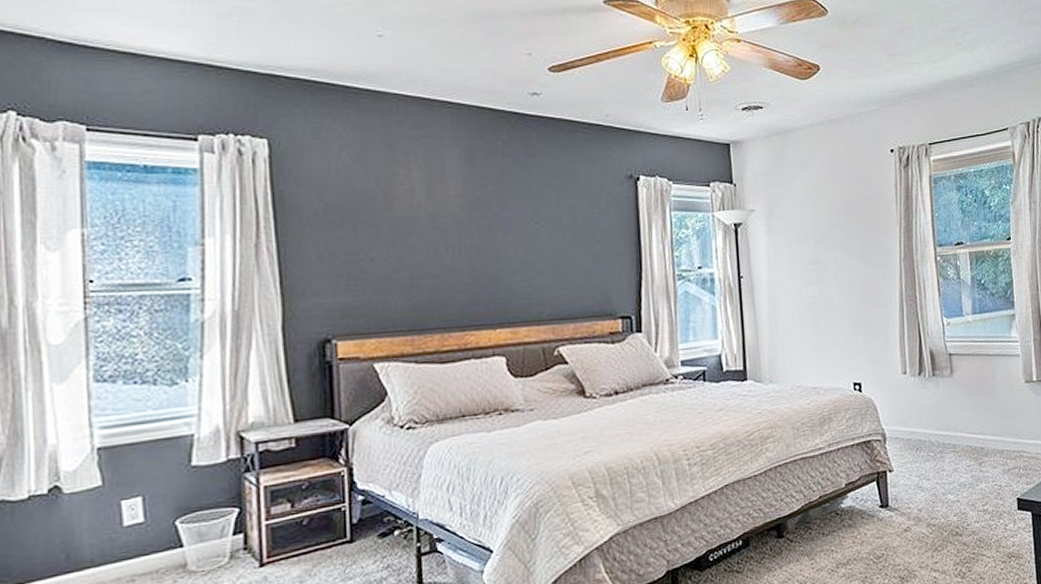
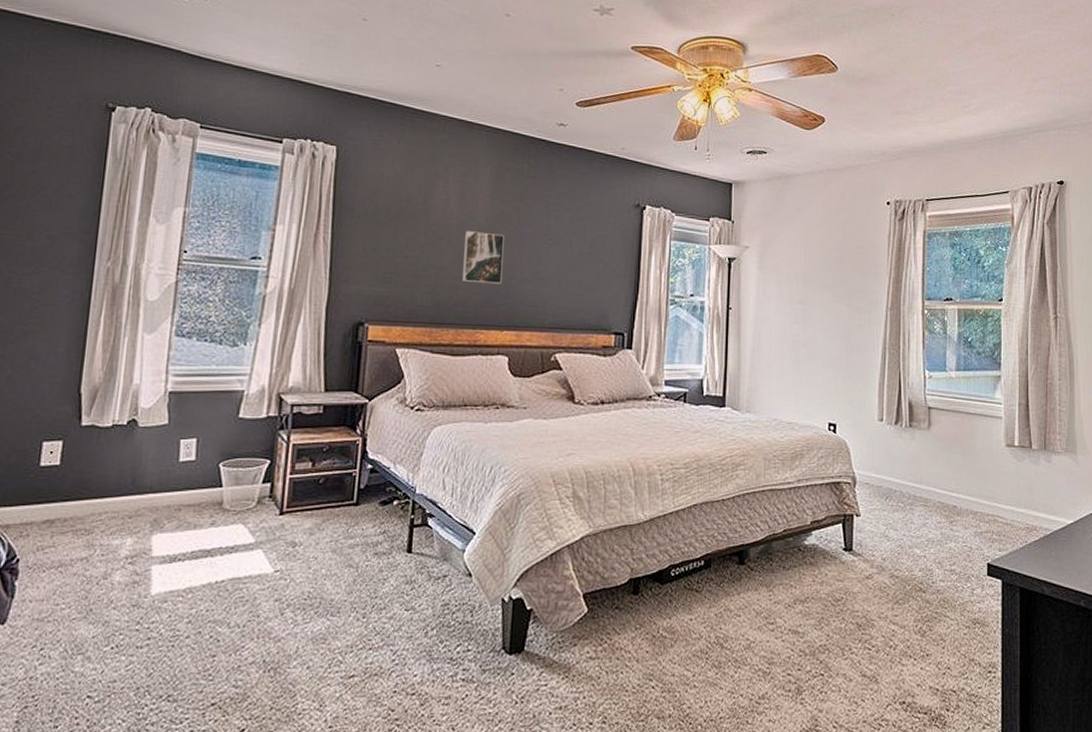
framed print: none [437,222,488,280] -> present [462,231,504,284]

